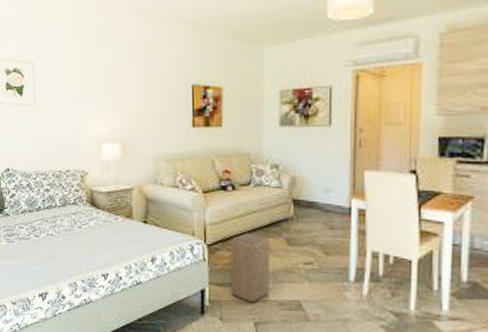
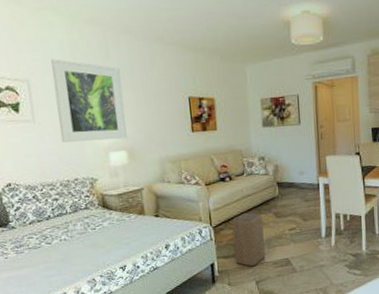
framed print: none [55,40,123,131] -> present [51,59,127,143]

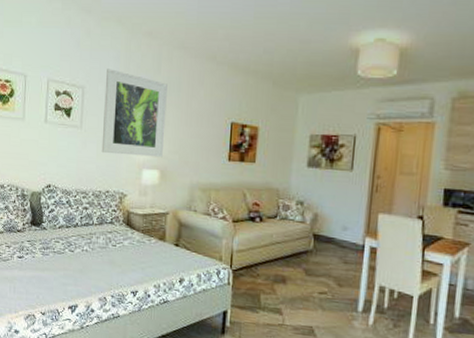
stool: present [231,212,265,267] -> none [251,261,291,326]

